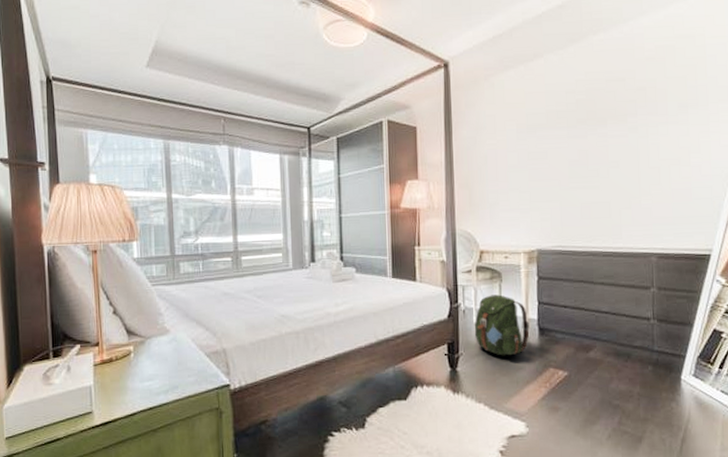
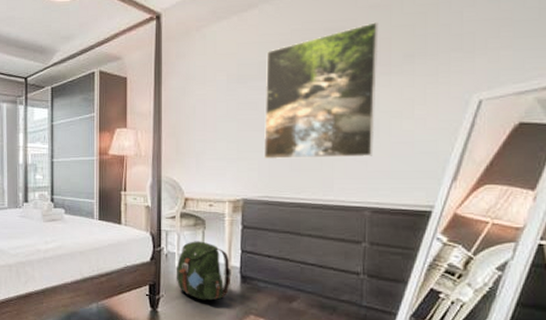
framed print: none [553,74,657,209] -> present [263,22,379,160]

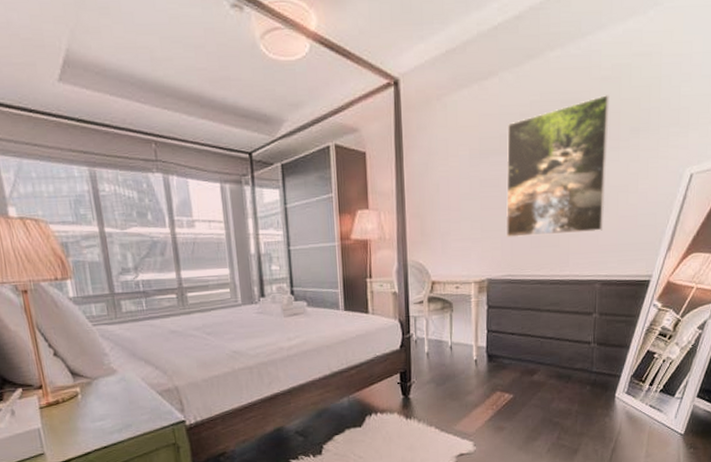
backpack: present [177,241,231,301] -> none [426,324,479,383]

